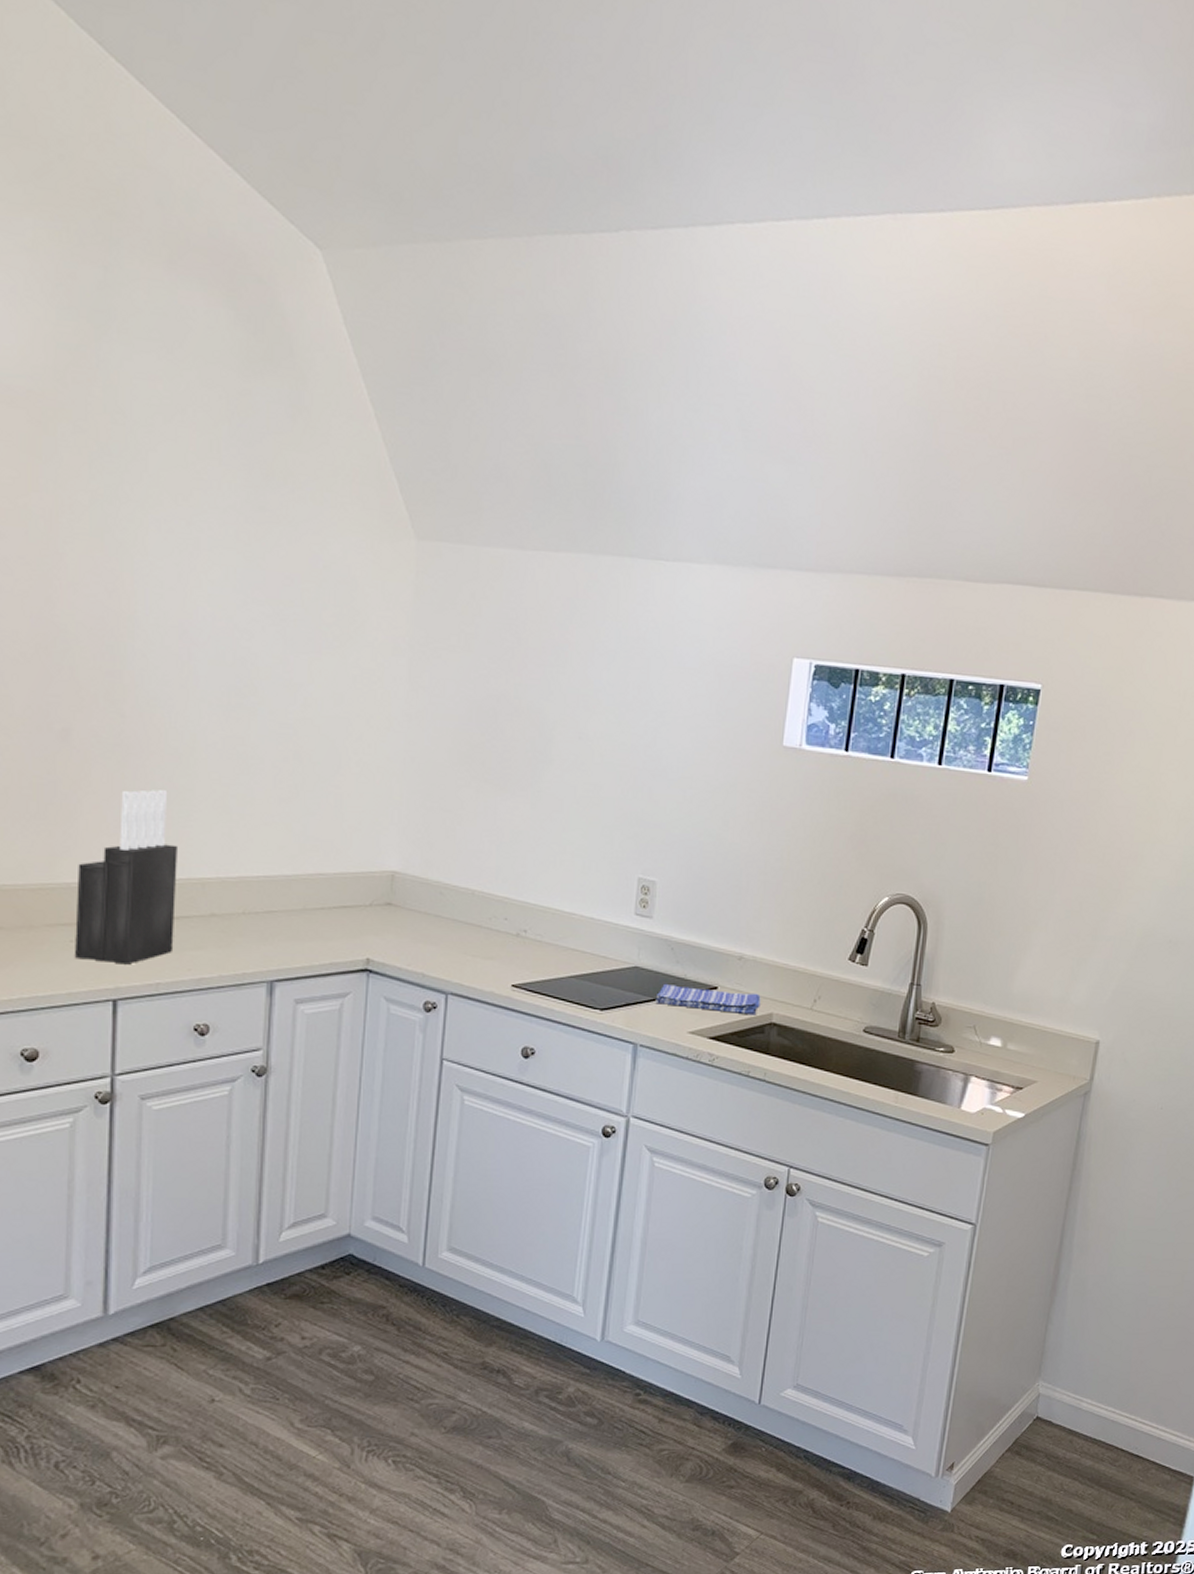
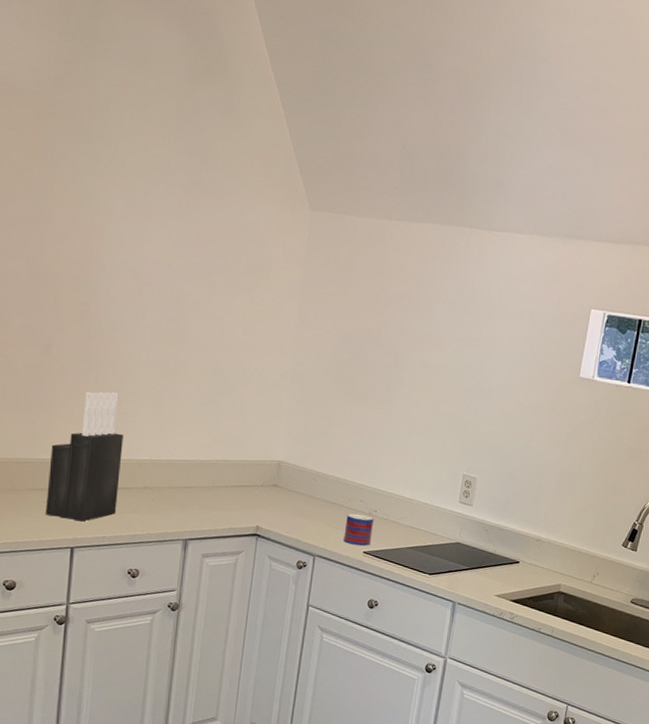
mug: none [484,935,525,978] -> present [343,513,375,547]
dish towel: present [655,983,761,1015] -> none [471,556,552,585]

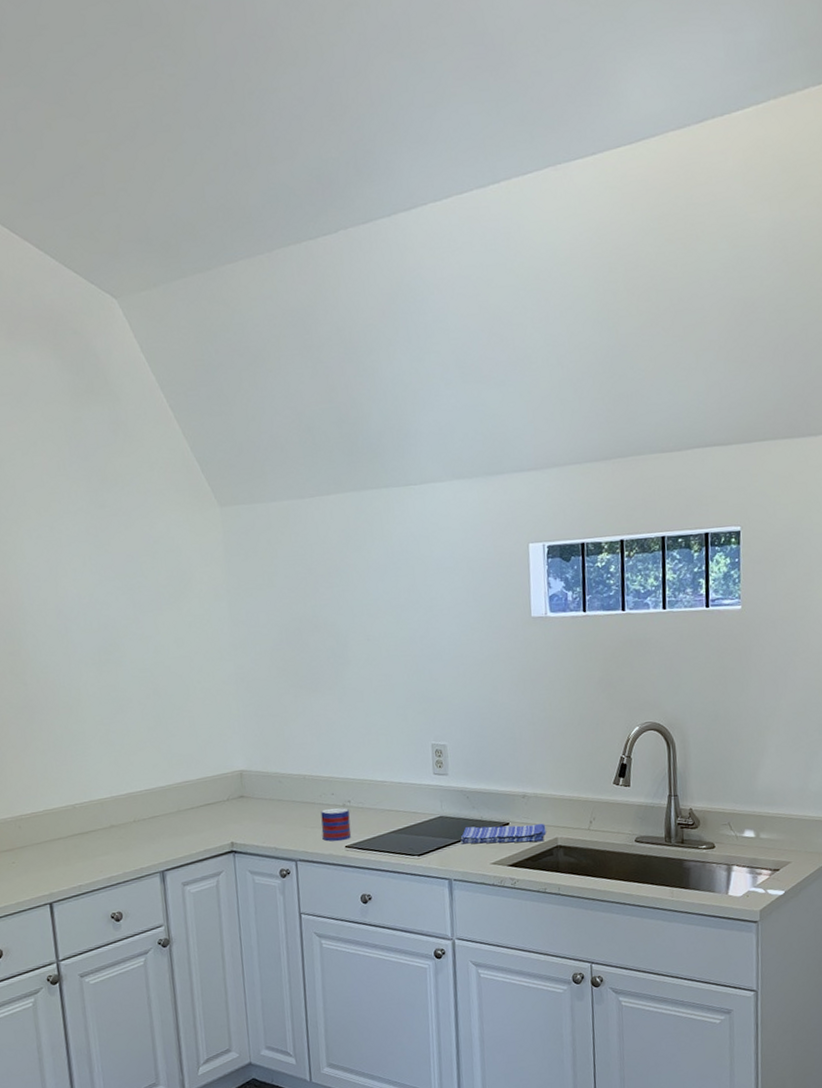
knife block: present [45,392,123,522] -> none [10,736,87,876]
dish towel: none [471,556,552,585] -> present [460,823,546,844]

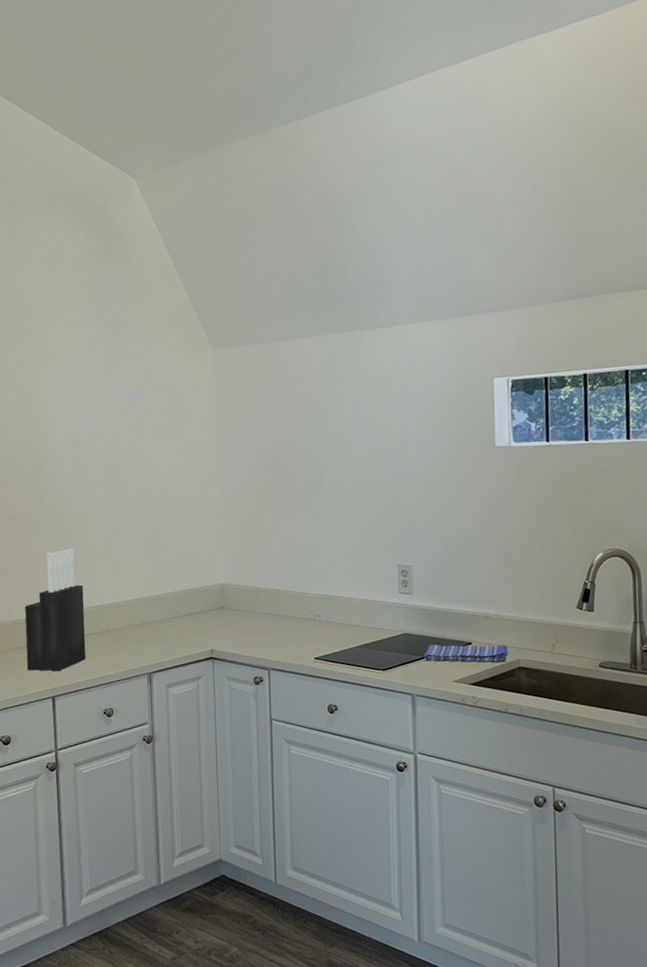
knife block: none [10,736,87,876] -> present [25,548,86,671]
mug: present [320,808,352,842] -> none [292,621,321,653]

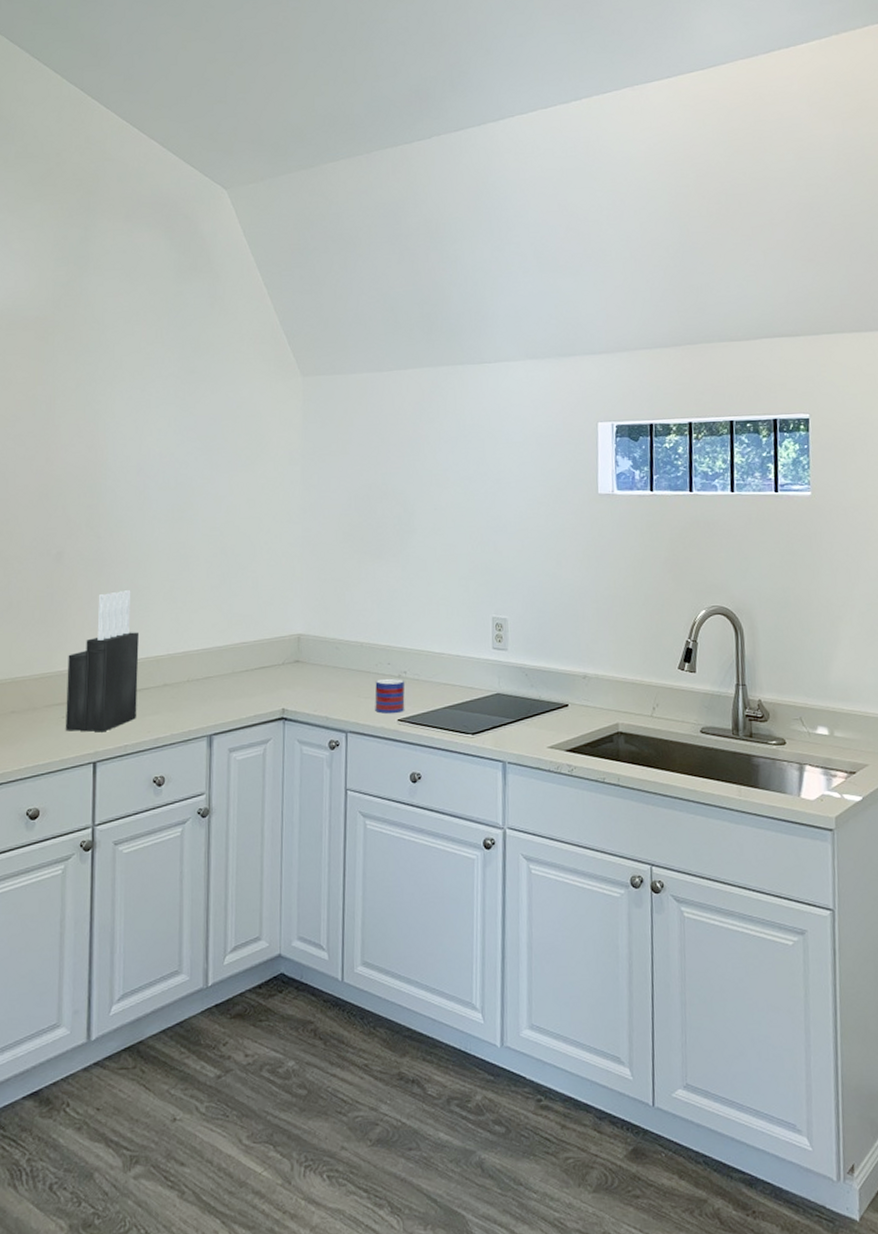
mug: none [292,621,321,653] -> present [374,678,405,714]
dish towel: present [424,644,509,663] -> none [517,705,607,727]

